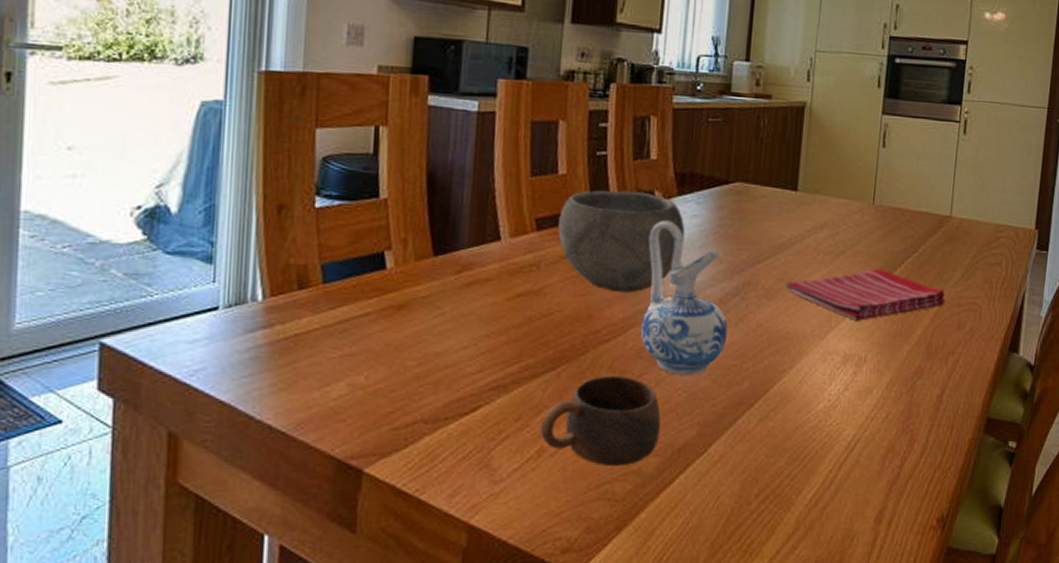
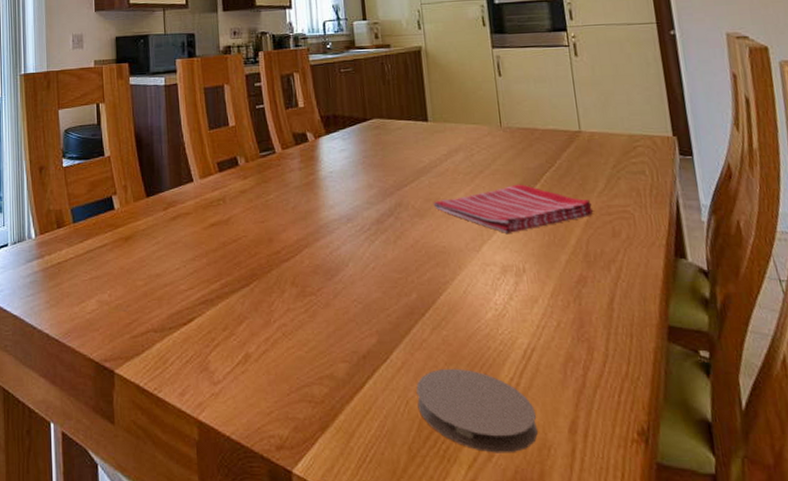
cup: present [540,376,661,467] -> none [244,290,345,371]
bowl: present [558,190,685,293] -> none [235,134,338,219]
ceramic pitcher: present [640,221,728,375] -> none [308,156,389,288]
coaster: none [728,461,847,545] -> present [416,368,538,453]

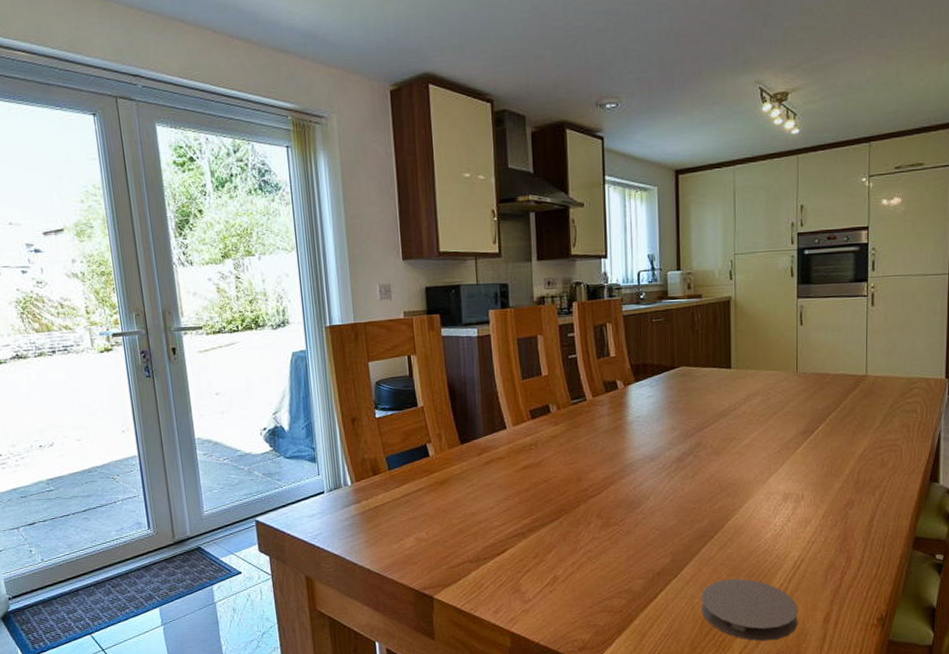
dish towel: present [433,184,594,233] -> none [729,423,868,466]

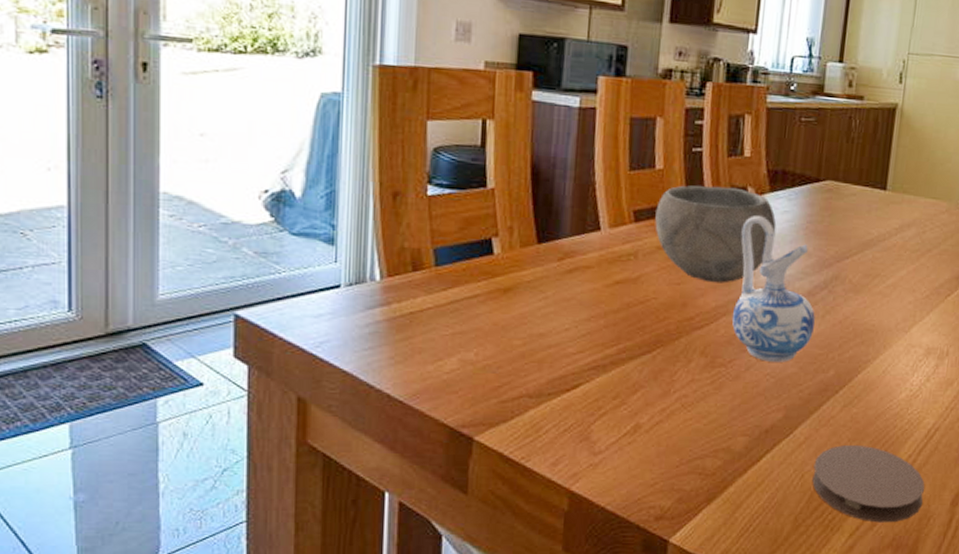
bowl: none [547,382,644,460] -> present [655,185,777,283]
ceramic pitcher: none [616,402,686,518] -> present [731,216,815,362]

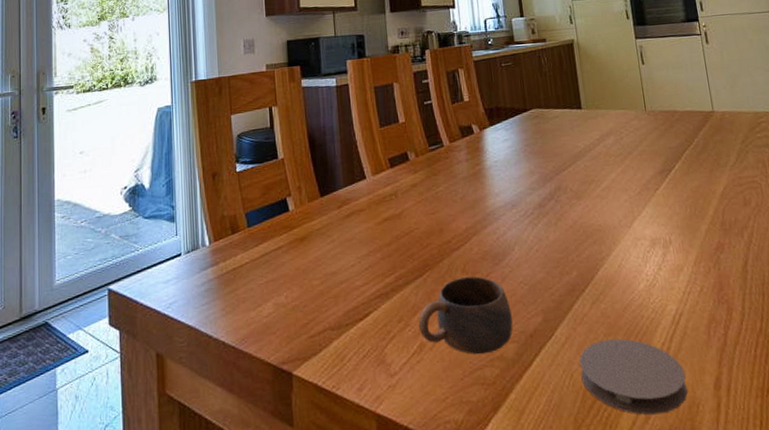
cup: none [636,360,750,444] -> present [418,276,513,355]
bowl: present [655,185,777,283] -> none [405,127,502,209]
ceramic pitcher: present [731,216,815,362] -> none [474,147,551,271]

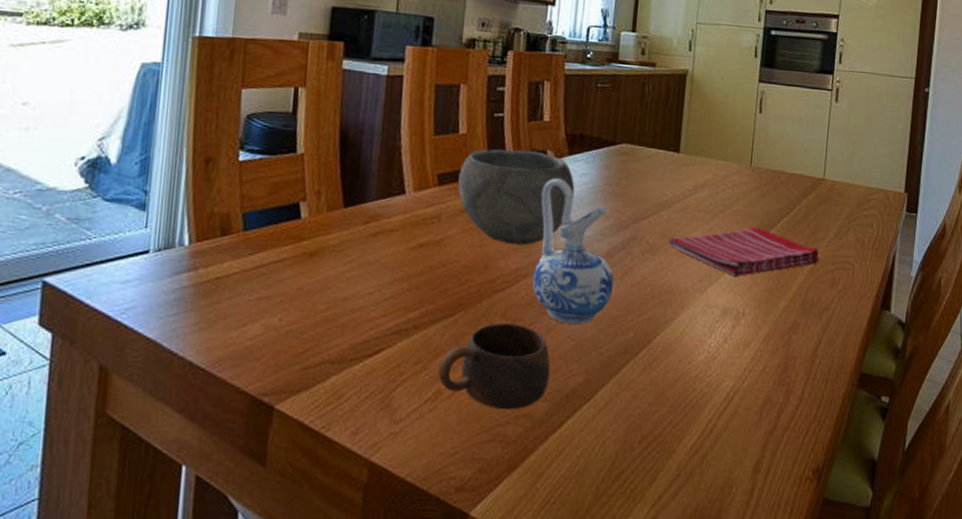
bowl: none [405,127,502,209] -> present [458,149,575,245]
ceramic pitcher: none [474,147,551,271] -> present [532,178,614,325]
coaster: present [579,338,688,415] -> none [613,409,726,492]
dish towel: none [589,162,728,209] -> present [668,227,820,276]

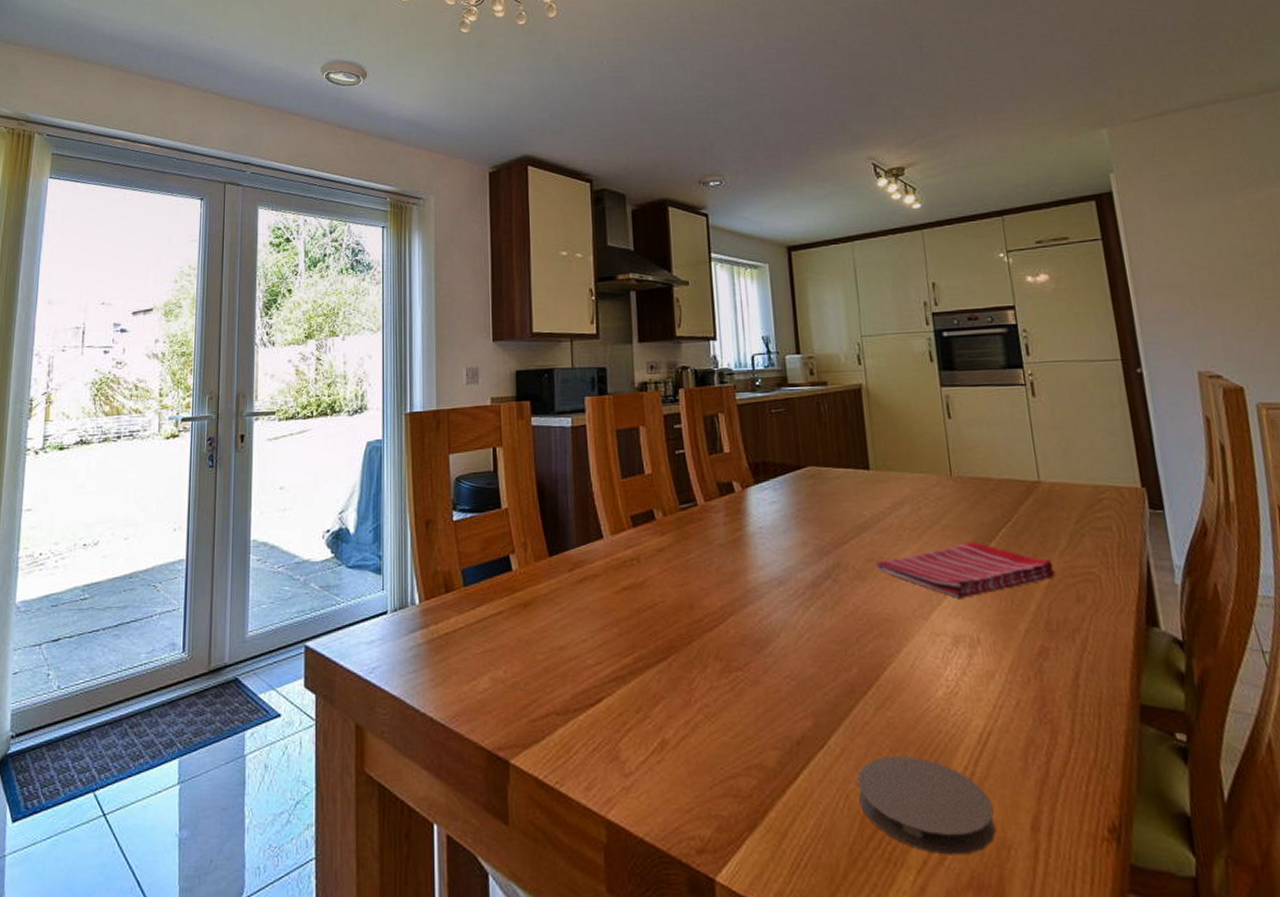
cup: present [438,323,550,410] -> none [660,665,776,760]
bowl: present [458,149,575,245] -> none [651,483,768,581]
ceramic pitcher: present [532,178,614,325] -> none [734,509,826,662]
coaster: none [613,409,726,492] -> present [857,755,996,855]

